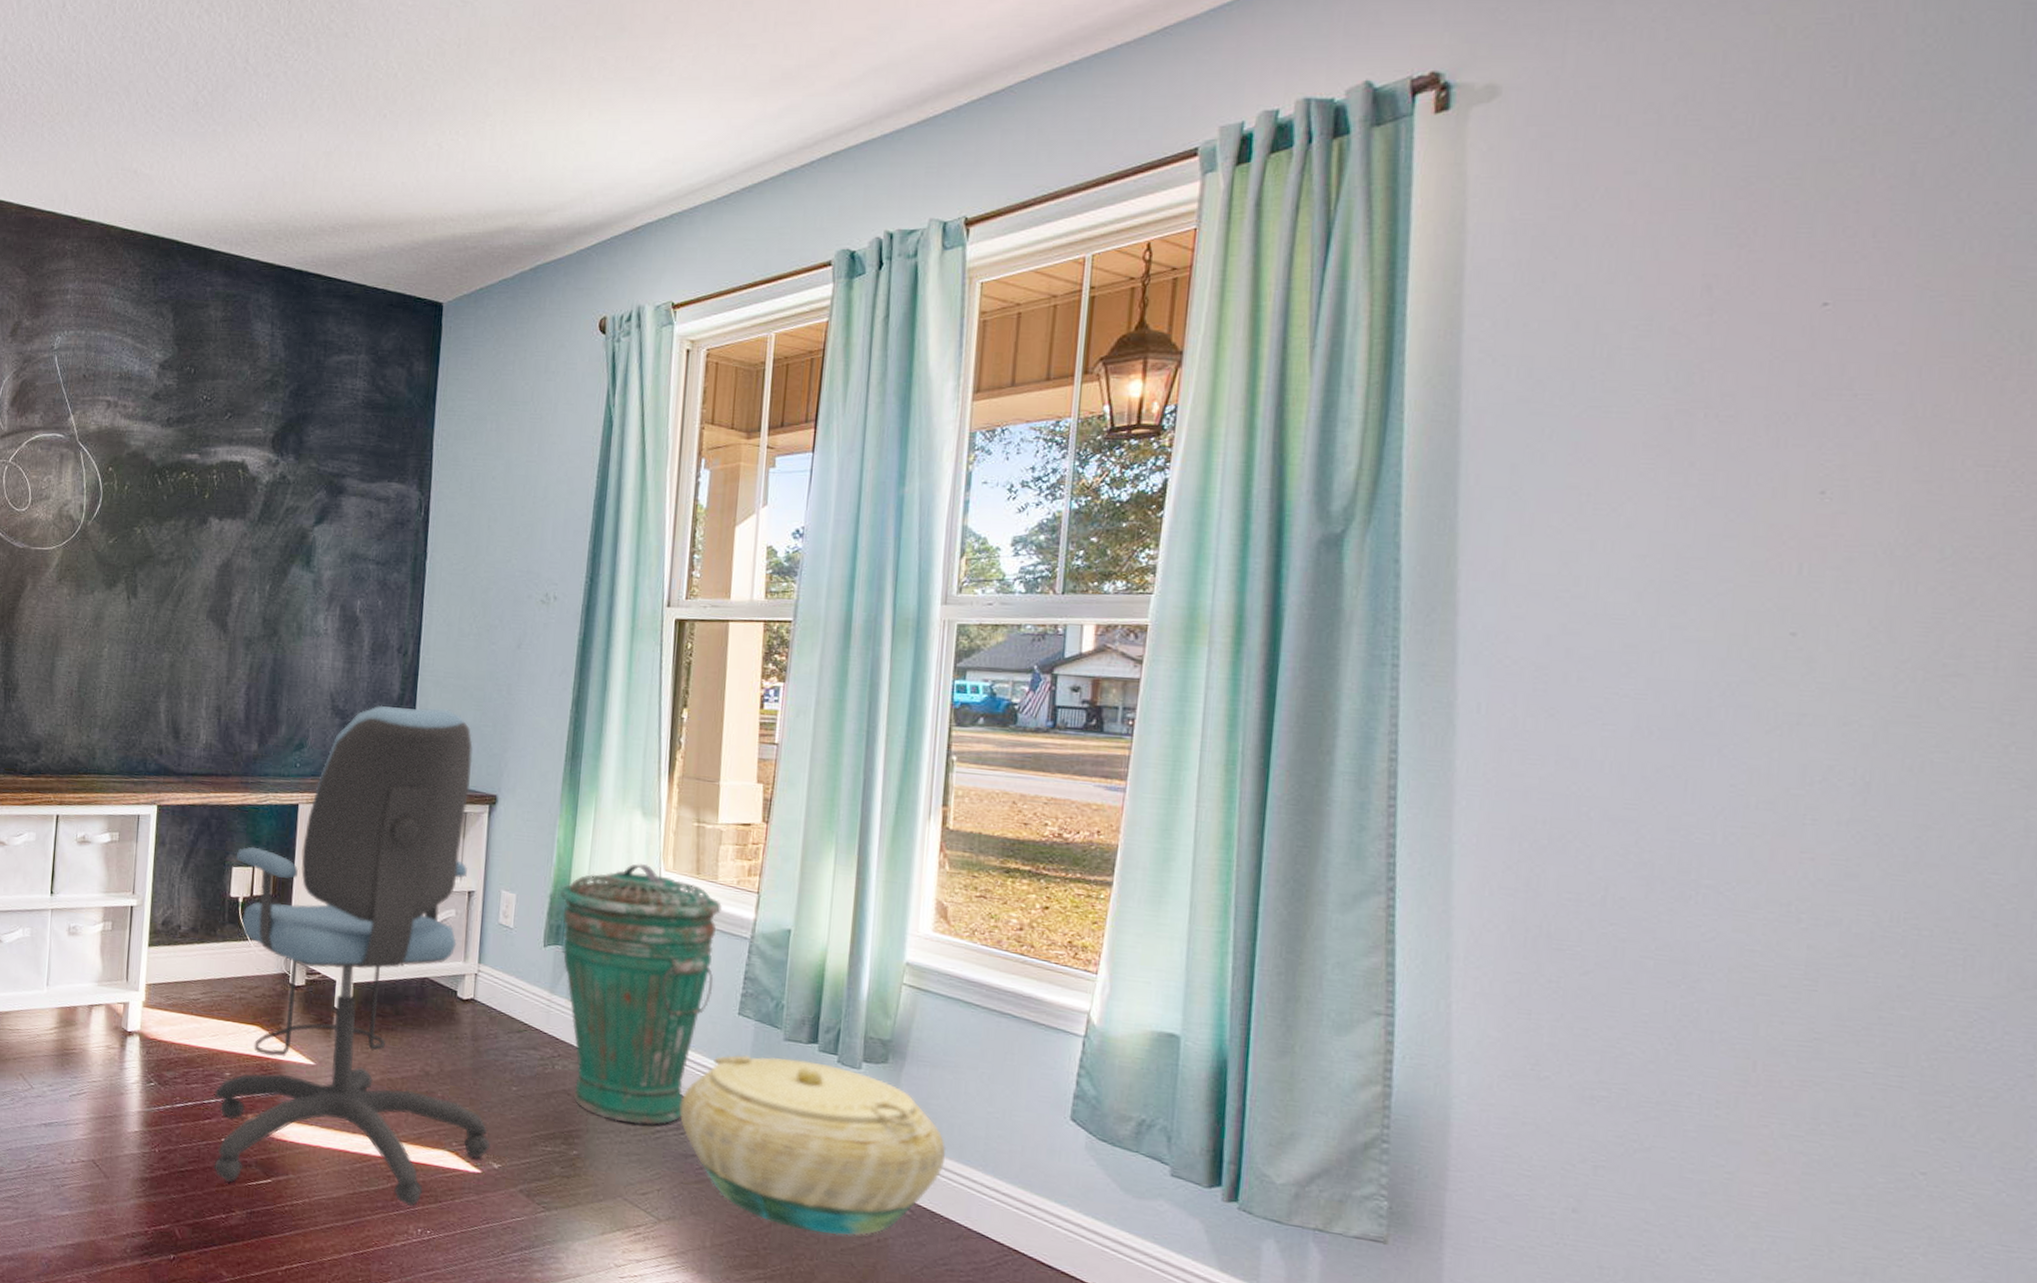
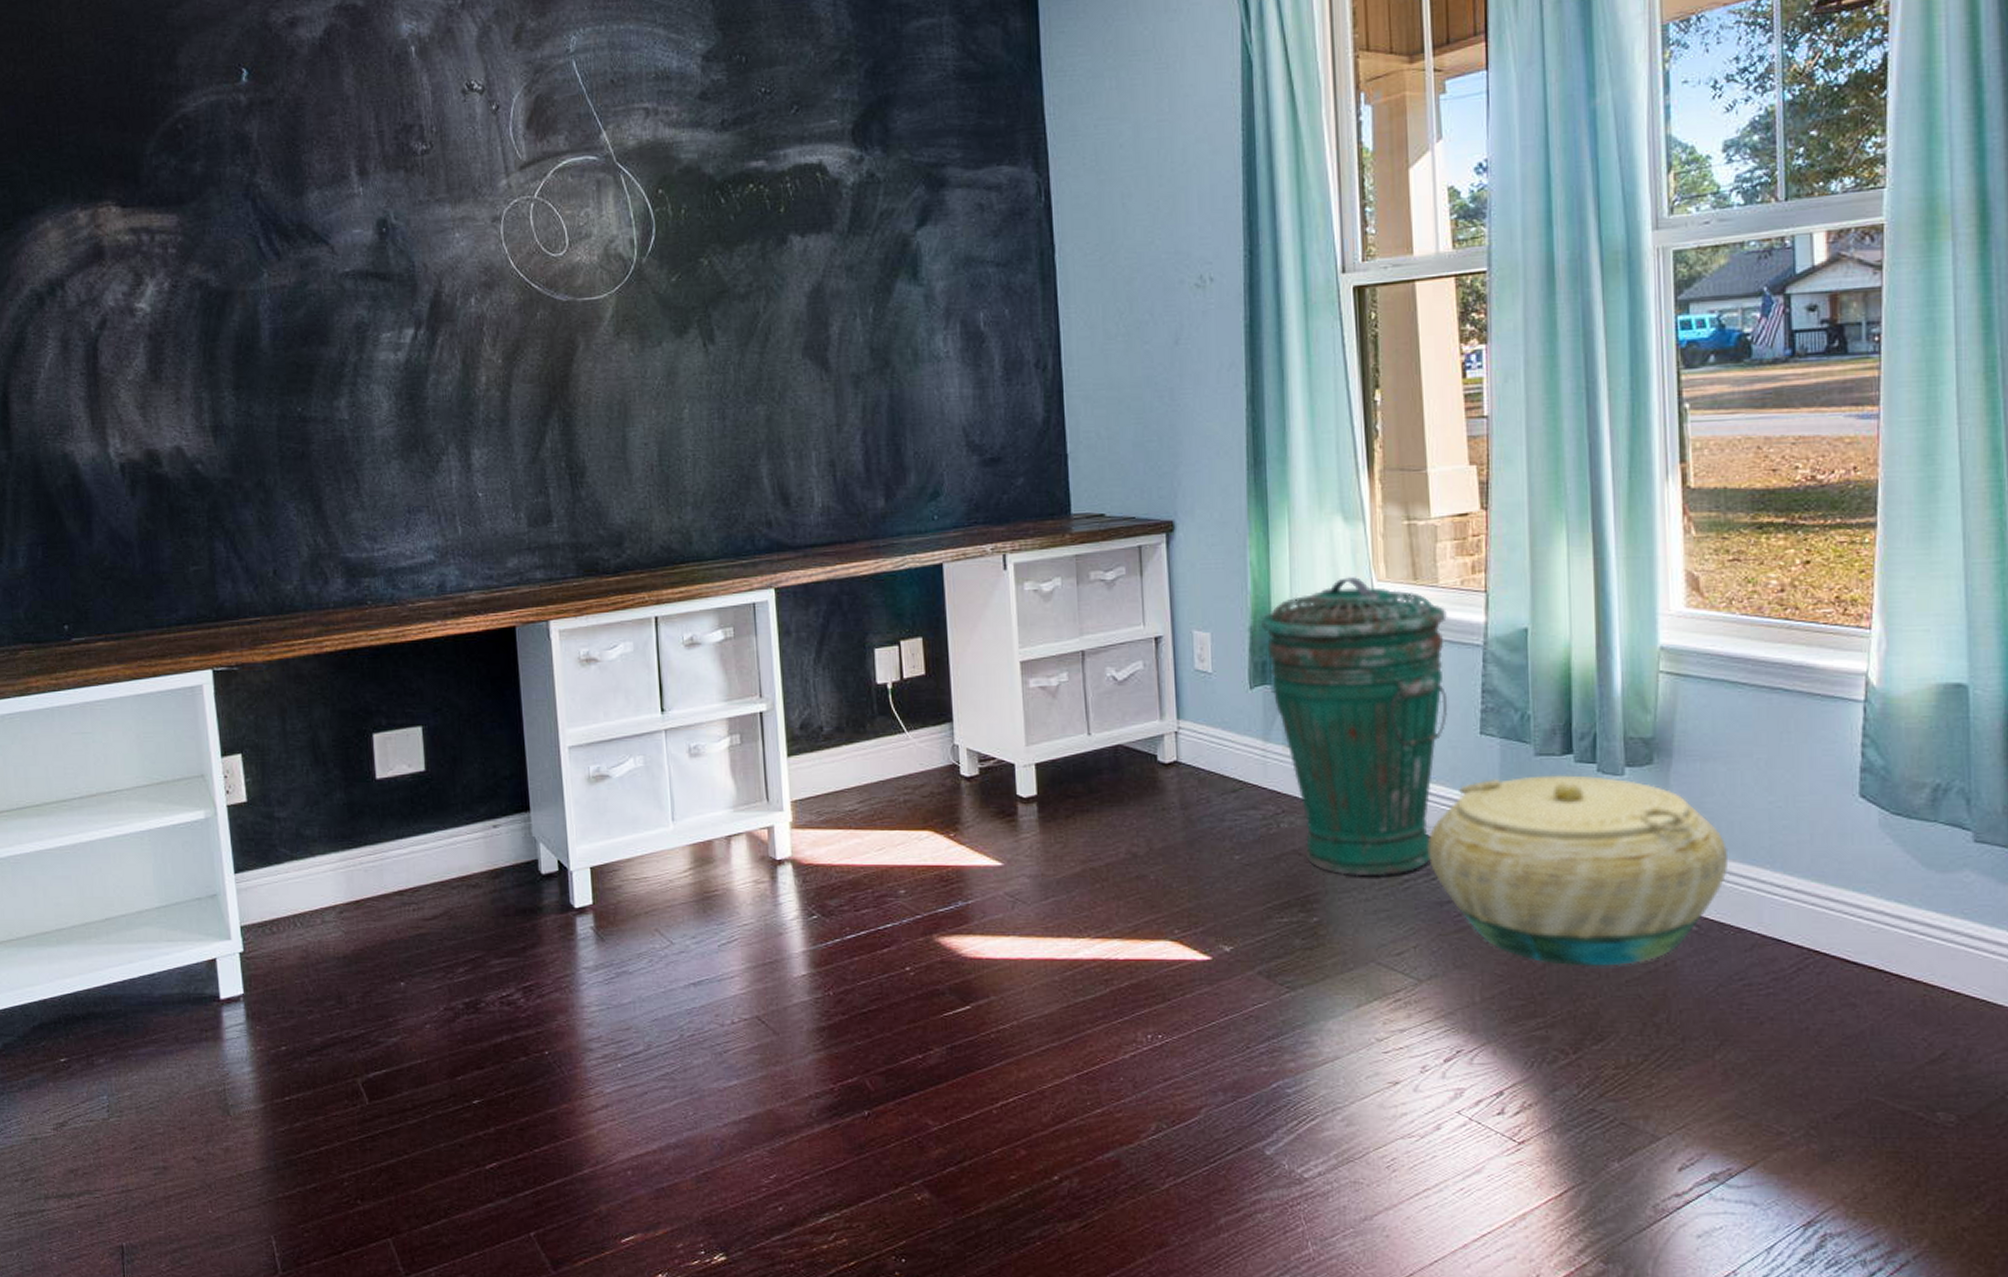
office chair: present [213,705,491,1206] -> none [878,427,1219,1017]

